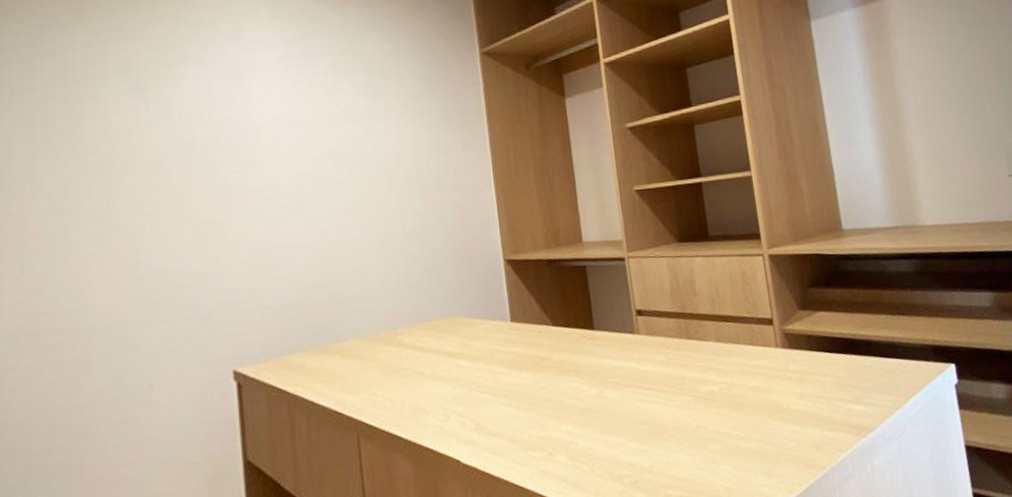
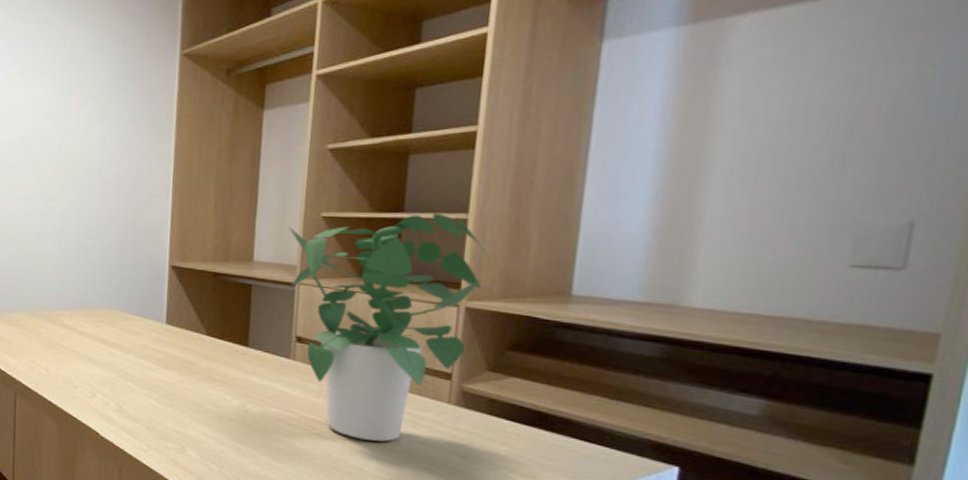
potted plant: none [607,174,777,402] -> present [288,213,490,442]

